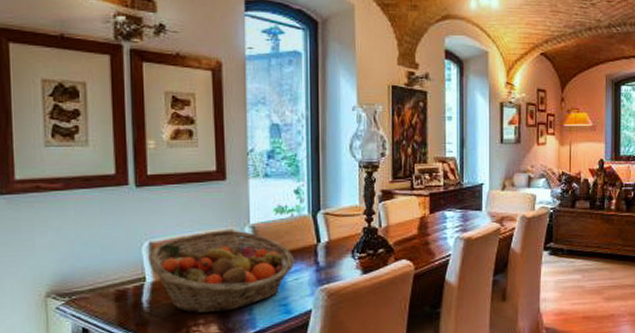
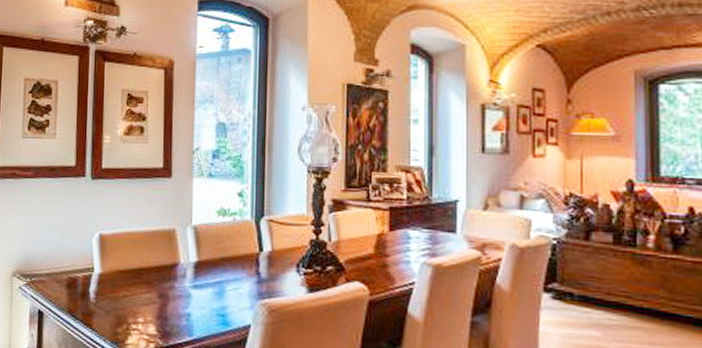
fruit basket: present [148,230,295,314] -> none [97,228,235,314]

